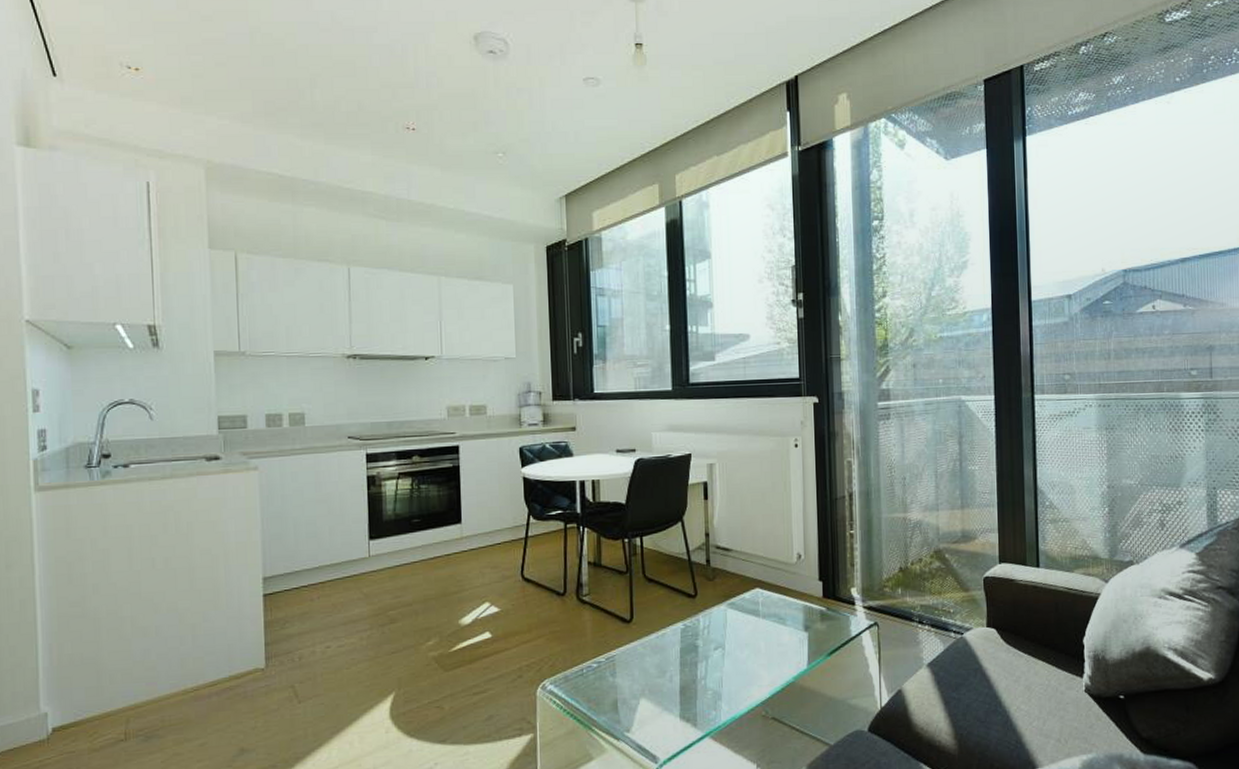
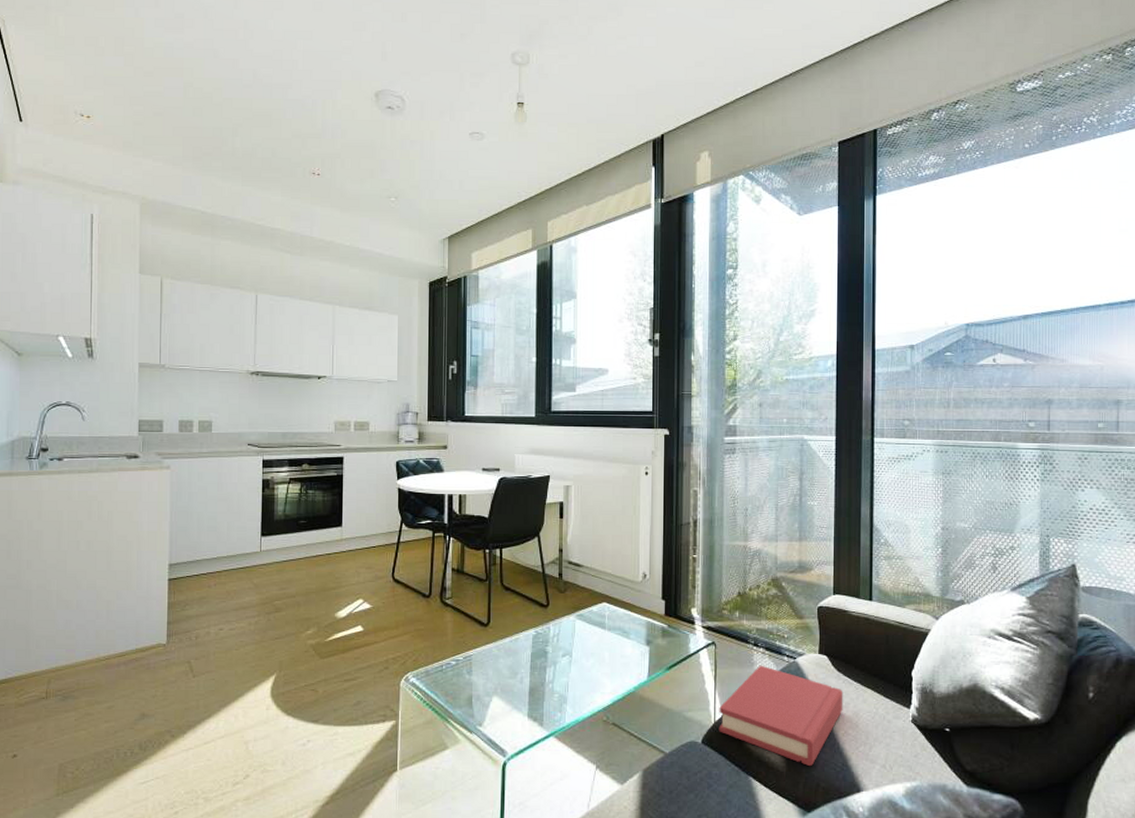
hardback book: none [885,643,1015,747] -> present [719,665,843,767]

